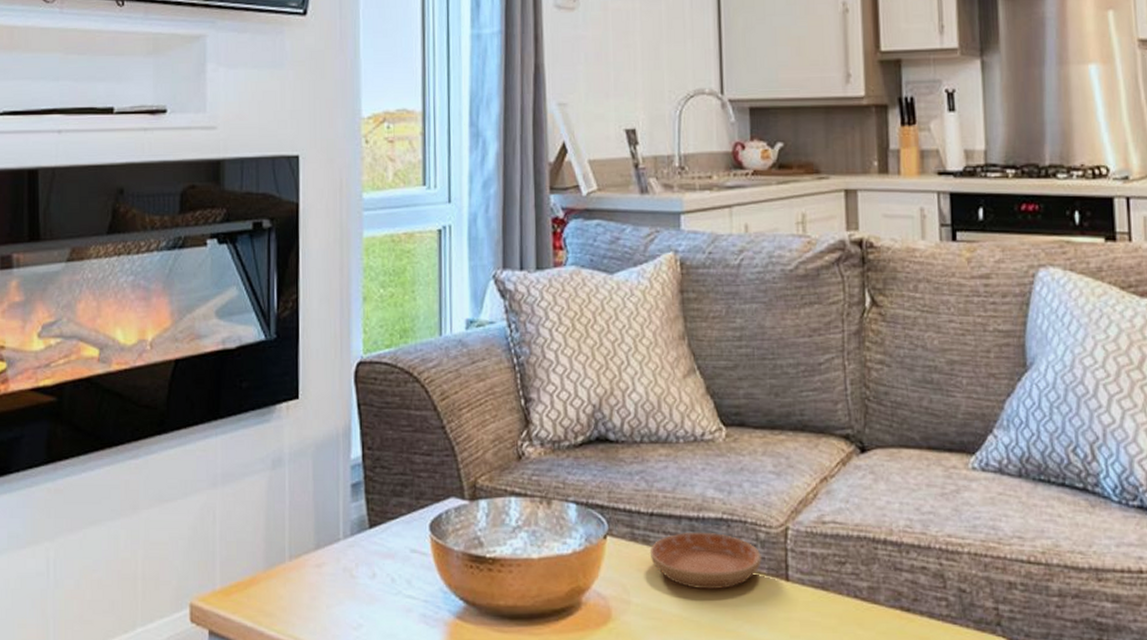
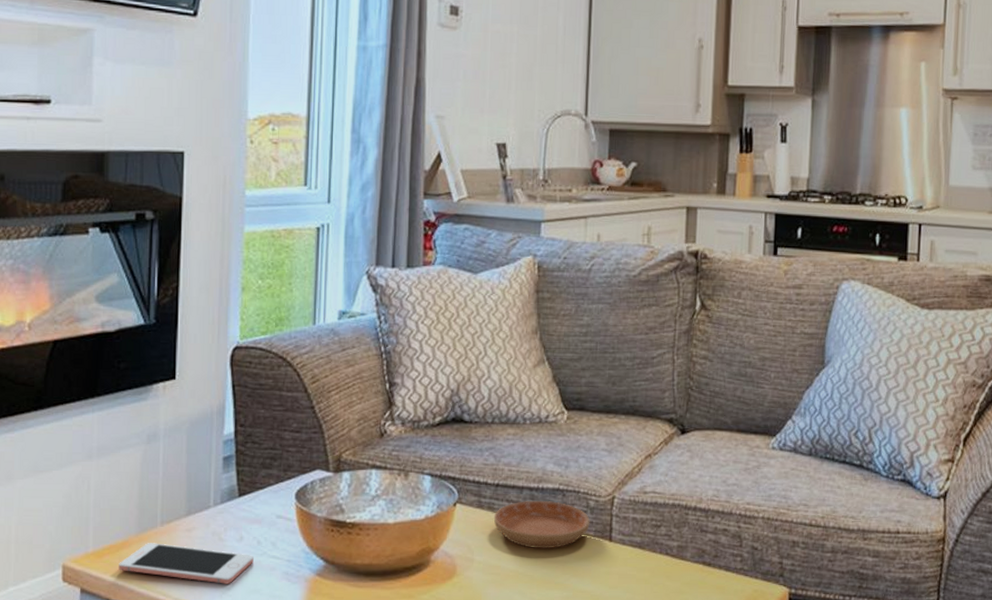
cell phone: none [247,580,388,627] -> present [119,543,254,584]

